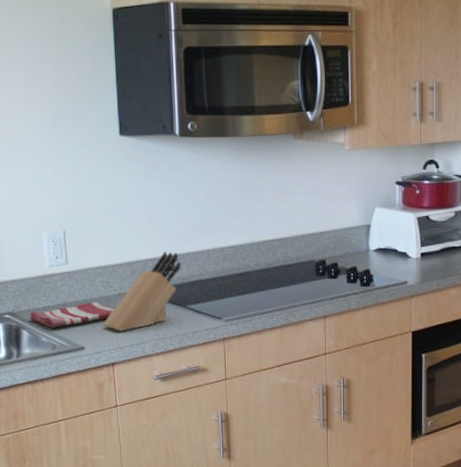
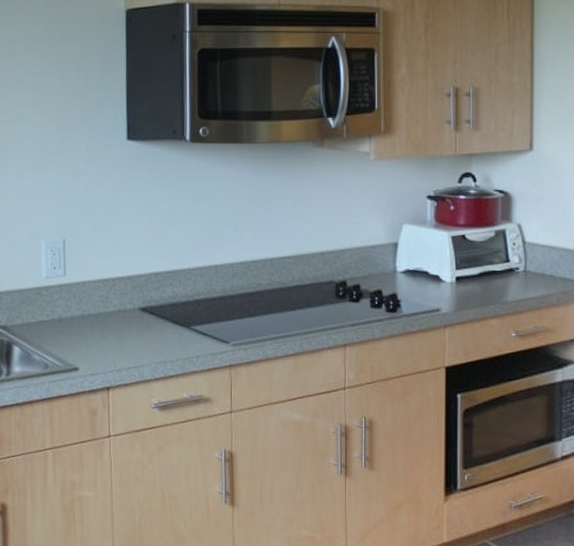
dish towel: present [30,302,115,328] -> none [23,319,113,345]
knife block: present [102,252,181,331] -> none [99,266,187,352]

